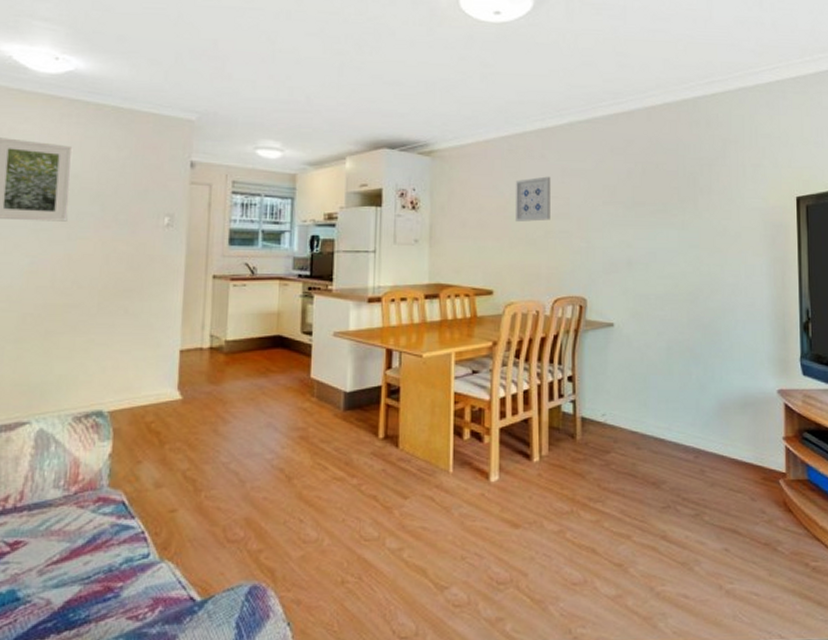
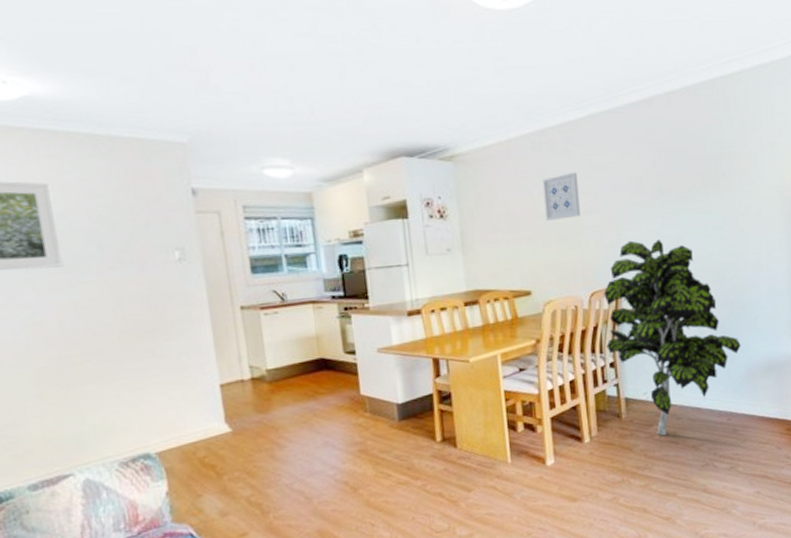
indoor plant: none [566,249,713,465] -> present [604,239,741,436]

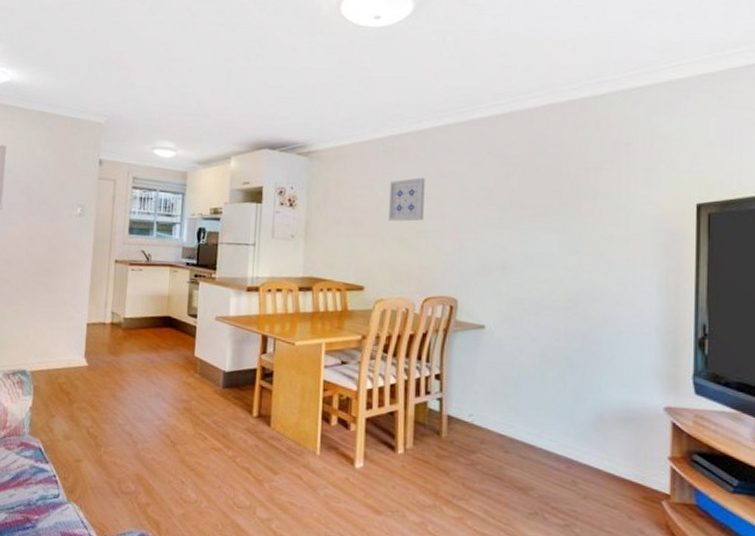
indoor plant: present [604,239,741,436] -> none [434,251,591,467]

